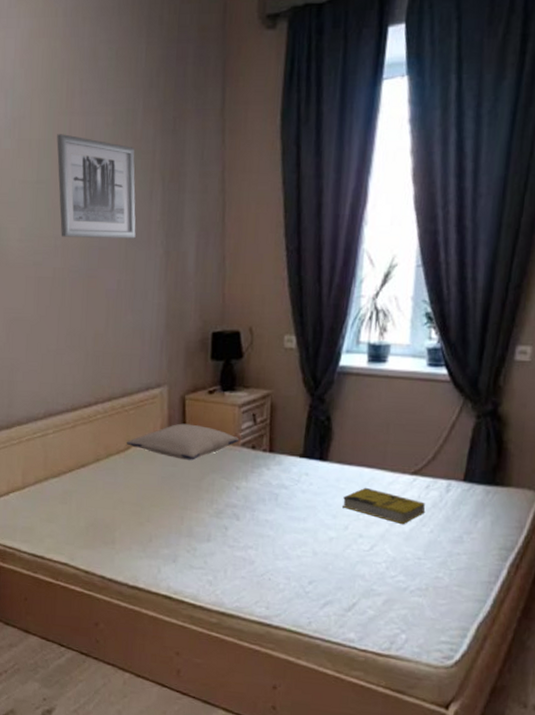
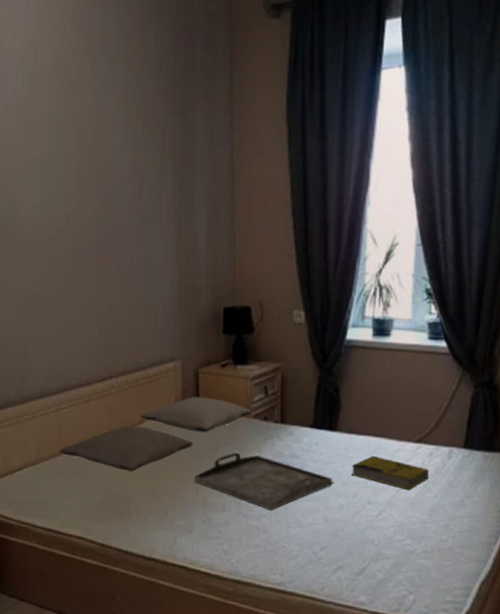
pillow: none [45,452,178,499] -> present [59,425,193,472]
wall art: present [57,134,136,239] -> none [68,113,148,216]
serving tray: none [178,482,323,542] -> present [193,453,333,511]

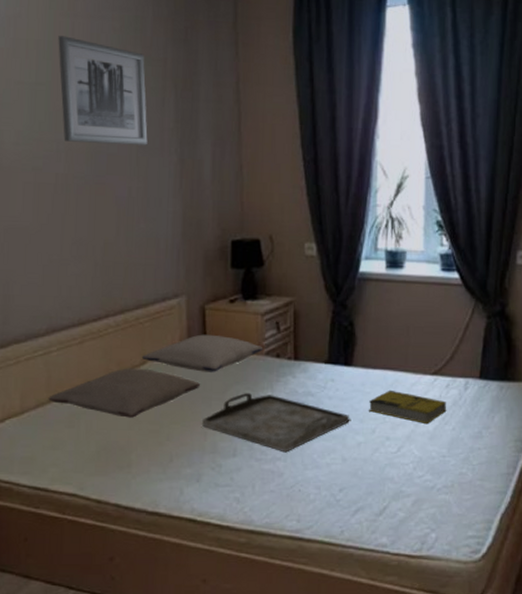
wall art: none [68,113,148,216] -> present [58,36,148,145]

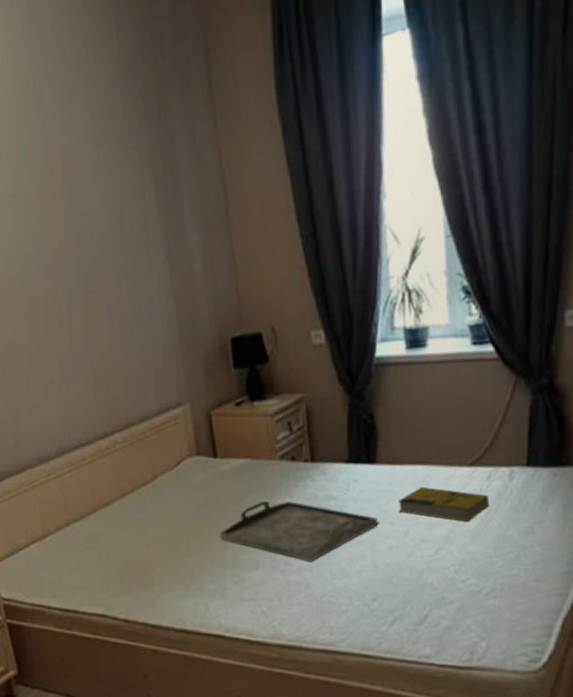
pillow: present [48,368,200,418] -> none [66,484,214,536]
wall art: present [58,36,148,145] -> none [30,137,133,253]
pillow: present [141,334,264,372] -> none [151,442,277,483]

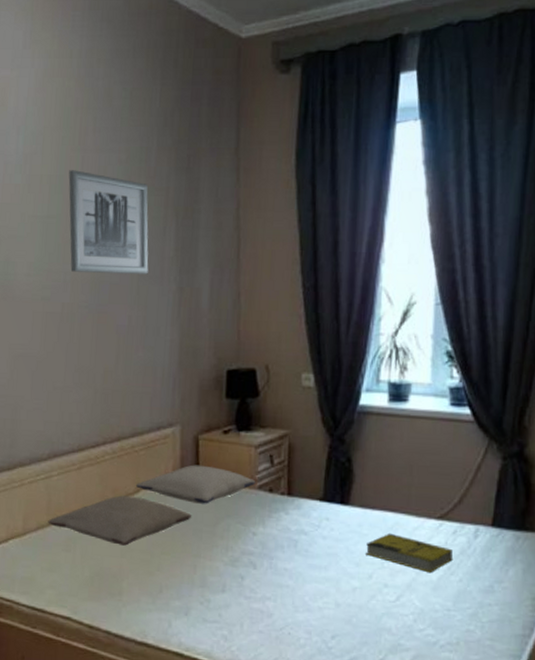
wall art: none [30,137,133,253] -> present [68,170,149,274]
pillow: none [66,484,214,536] -> present [48,495,191,546]
pillow: none [151,442,277,483] -> present [135,465,256,504]
serving tray: present [219,501,379,562] -> none [191,527,345,593]

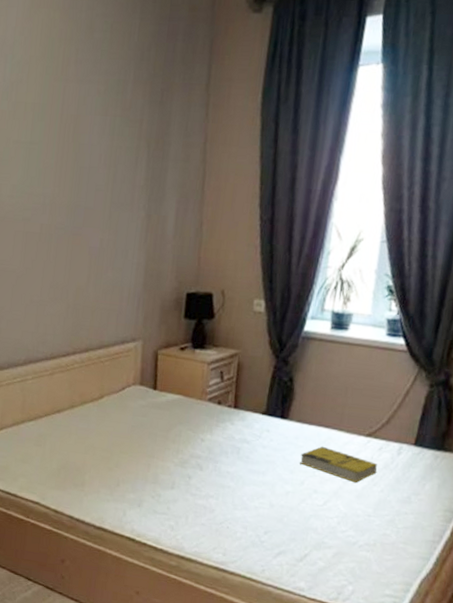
pillow: present [48,495,191,546] -> none [22,400,148,444]
wall art: present [68,170,149,274] -> none [49,99,123,201]
pillow: present [135,465,256,504] -> none [100,376,207,412]

